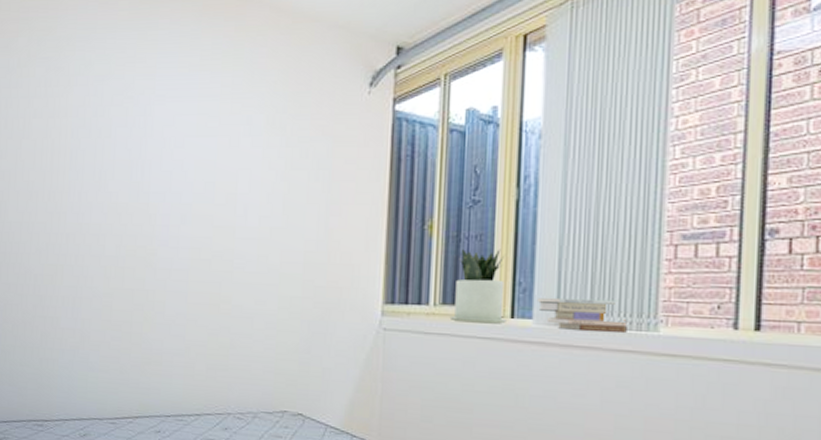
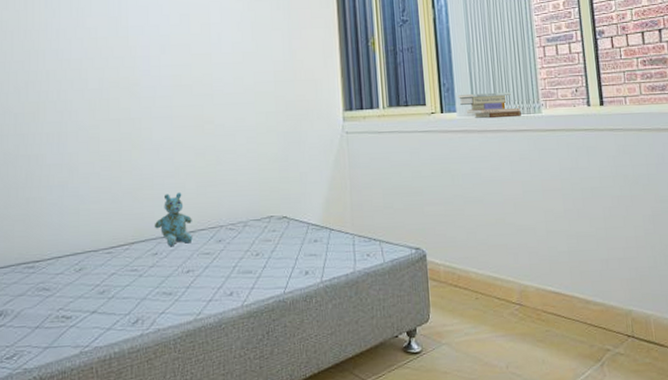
stuffed bear: none [159,371,199,427] -> present [154,192,193,247]
planter: present [449,249,508,324] -> none [396,58,439,120]

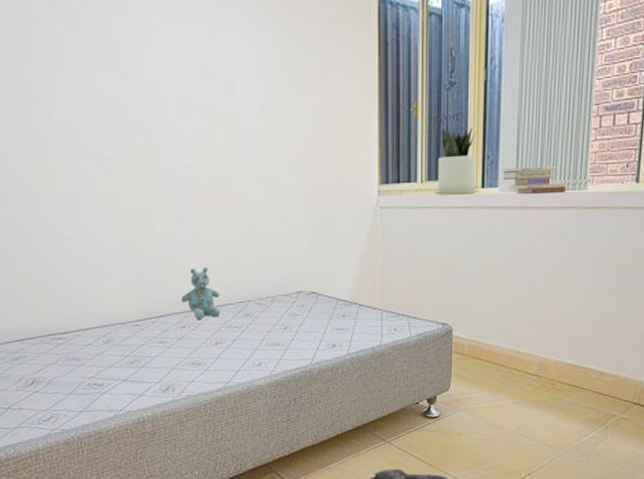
planter: none [396,58,439,120] -> present [434,127,480,195]

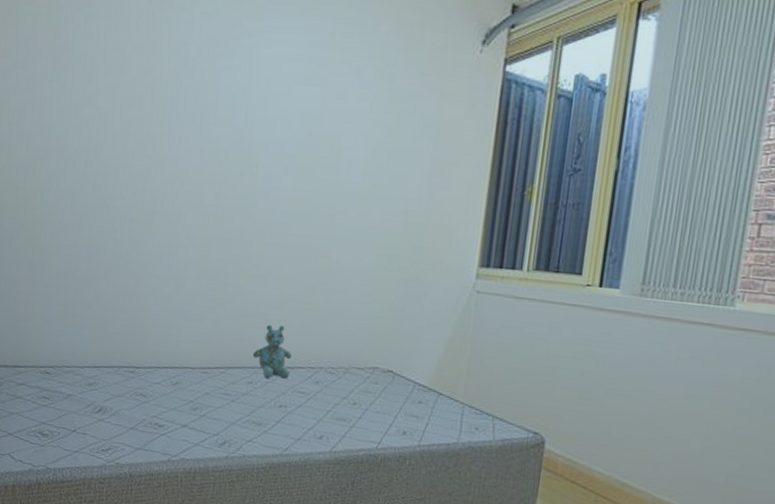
planter: present [434,127,480,195] -> none [541,217,599,293]
books: present [501,165,566,195] -> none [625,269,707,307]

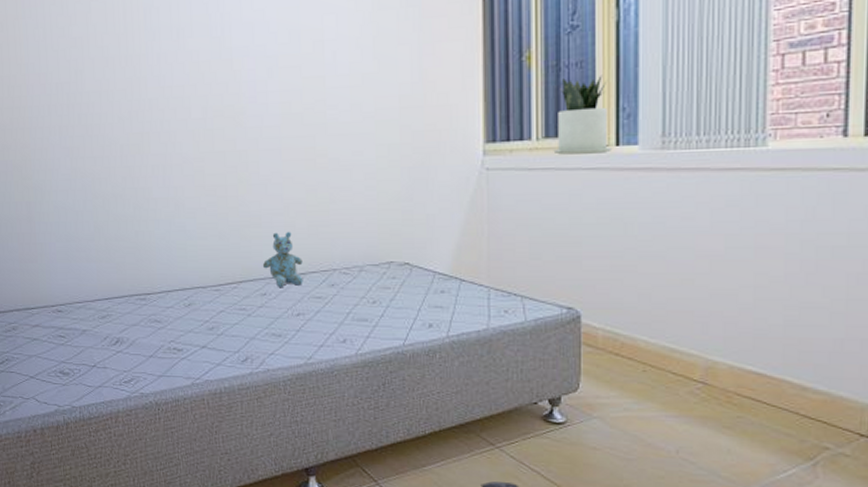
planter: none [541,217,599,293] -> present [553,74,613,155]

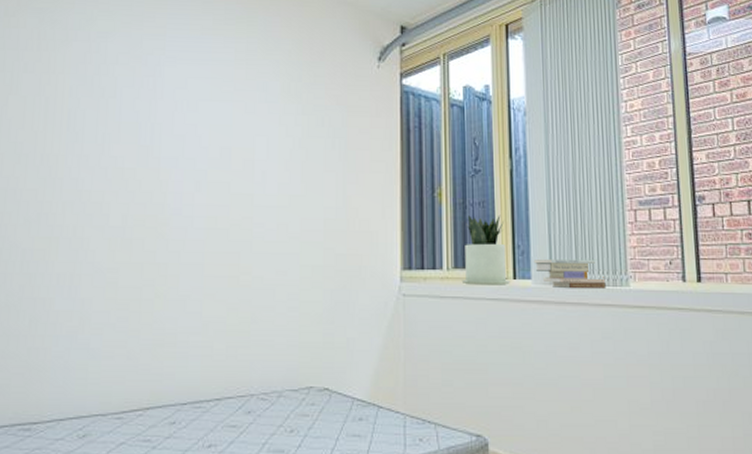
stuffed bear: present [262,231,303,288] -> none [173,352,218,416]
books: none [642,117,735,154] -> present [533,258,606,290]

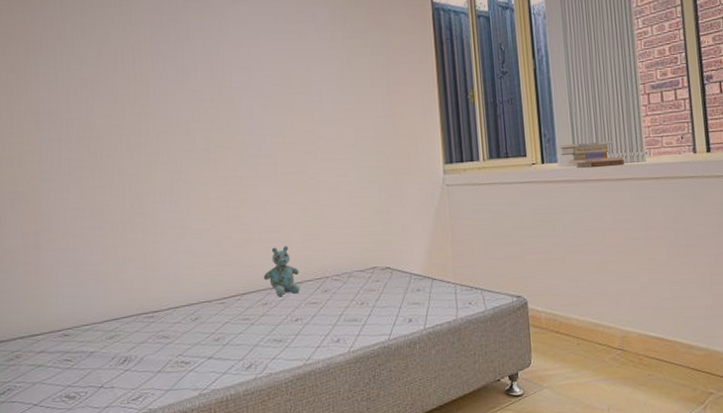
stuffed bear: none [173,352,218,416] -> present [263,245,300,297]
planter: present [461,215,511,285] -> none [496,109,540,172]

